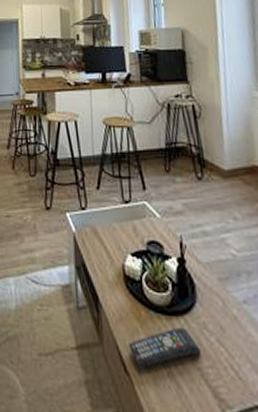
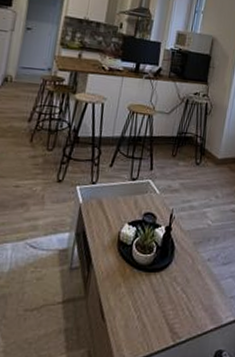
remote control: present [128,327,201,368] -> none [109,281,168,314]

